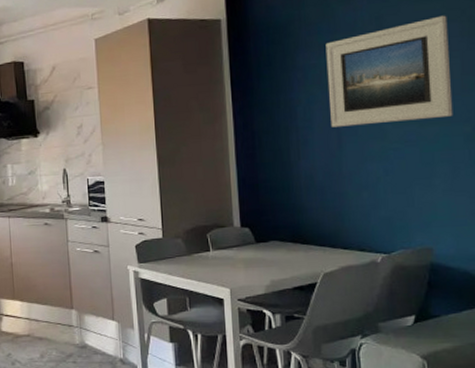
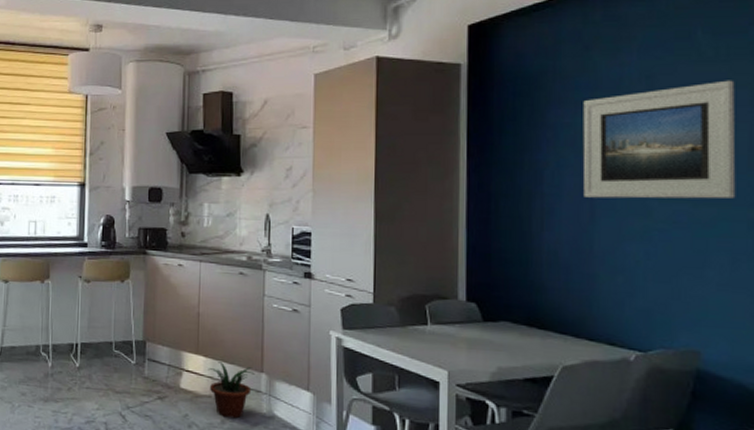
potted plant: none [24,304,66,352] -> present [208,362,255,419]

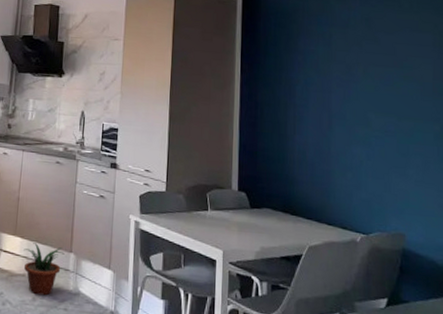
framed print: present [582,80,736,199] -> none [323,26,426,115]

